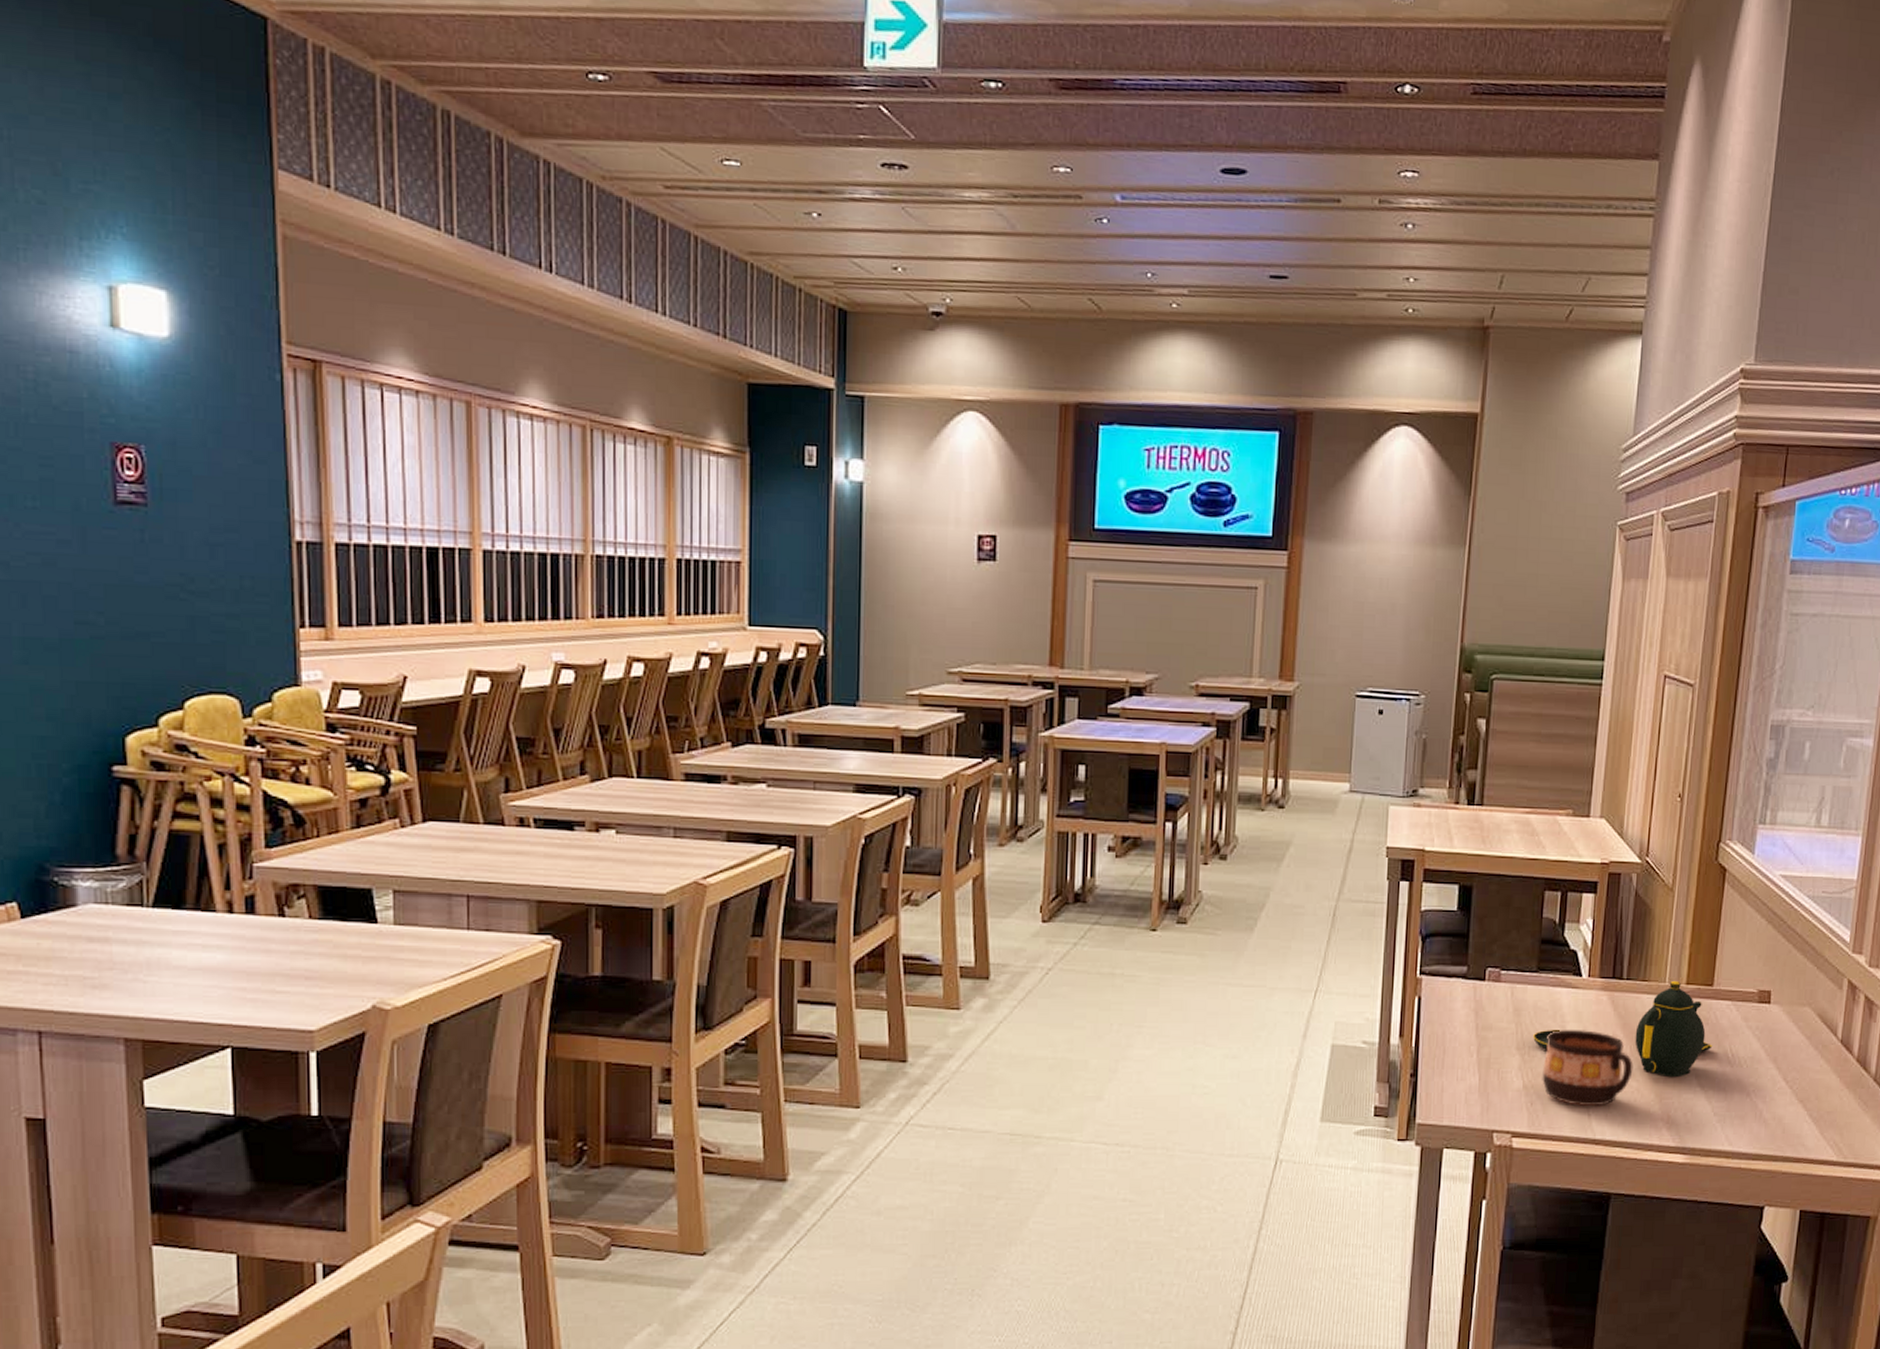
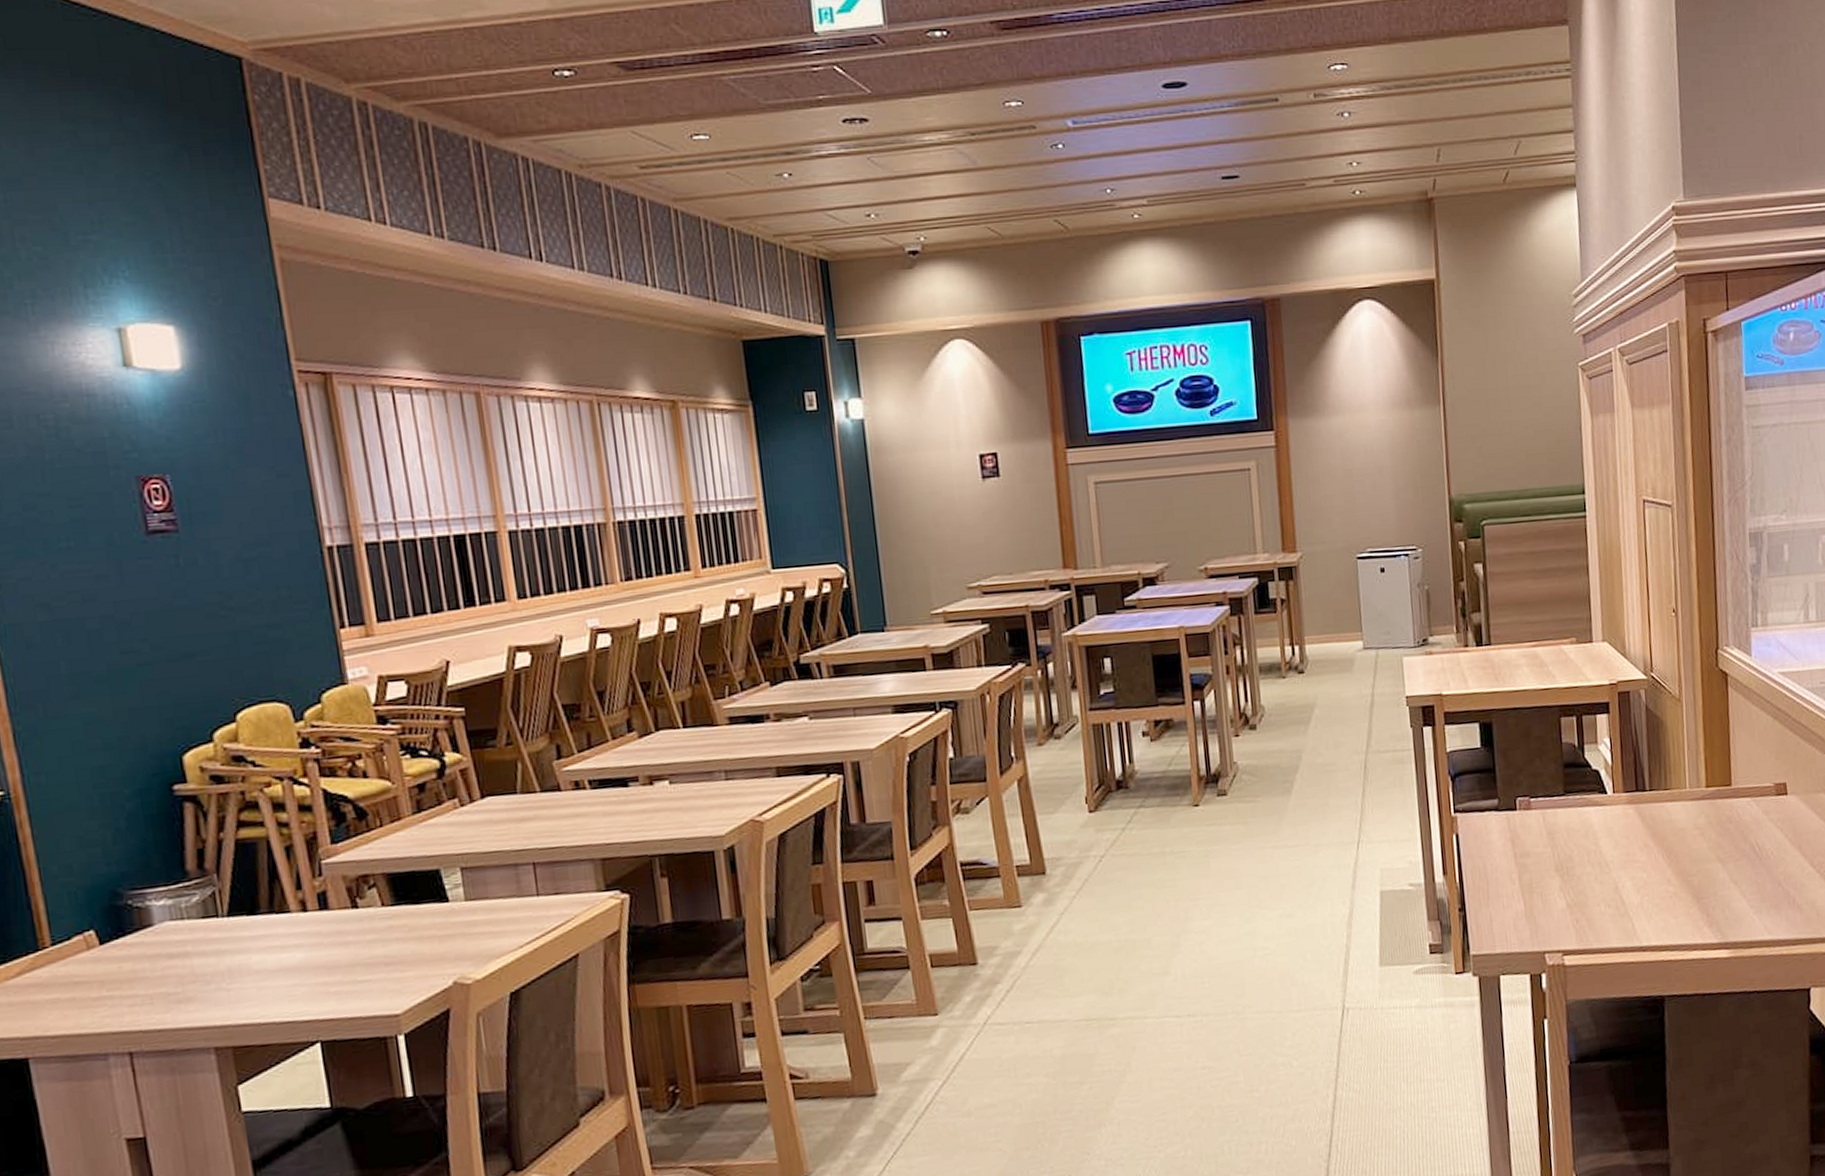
teapot: present [1533,980,1713,1078] -> none [1569,785,1740,878]
cup: present [1542,1030,1633,1107] -> none [1582,843,1668,917]

